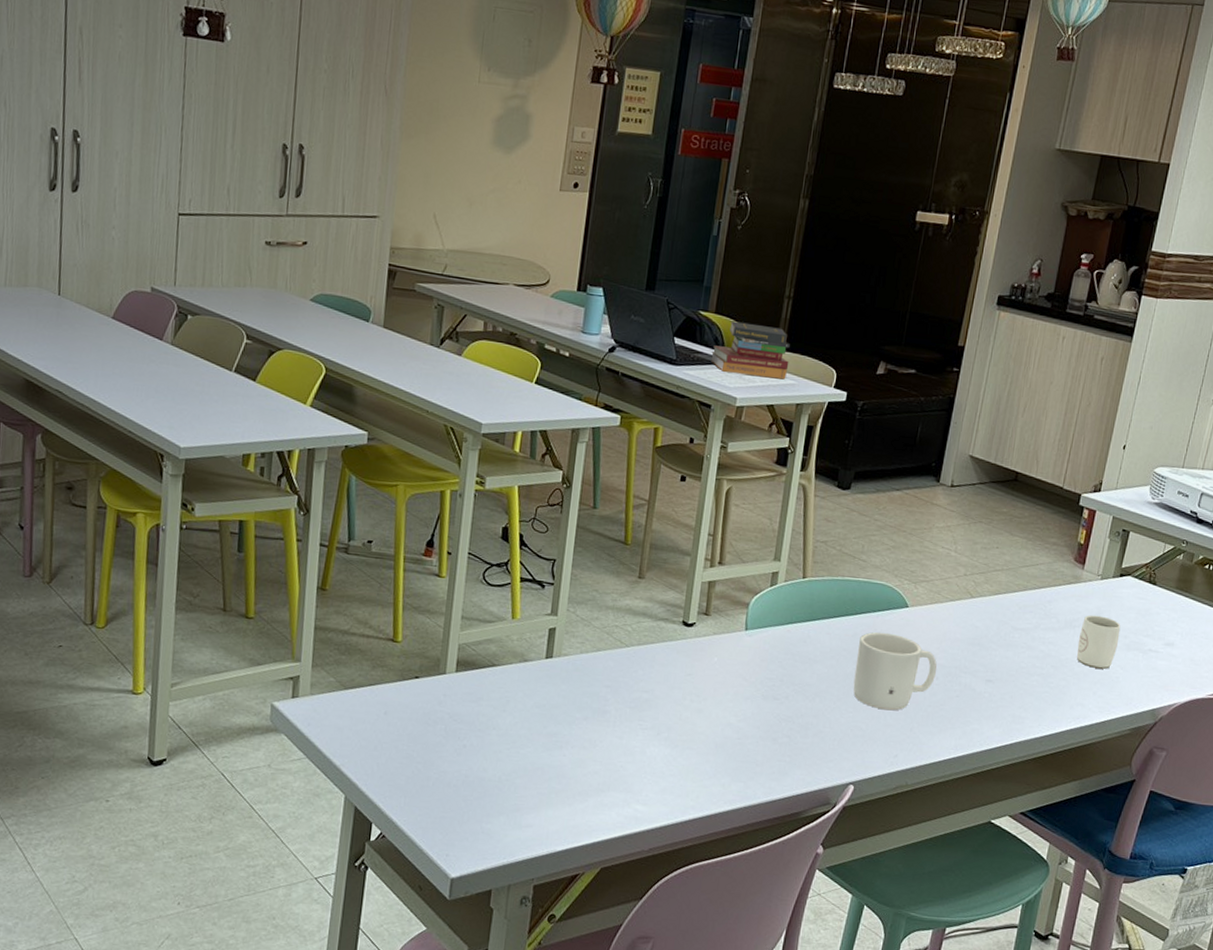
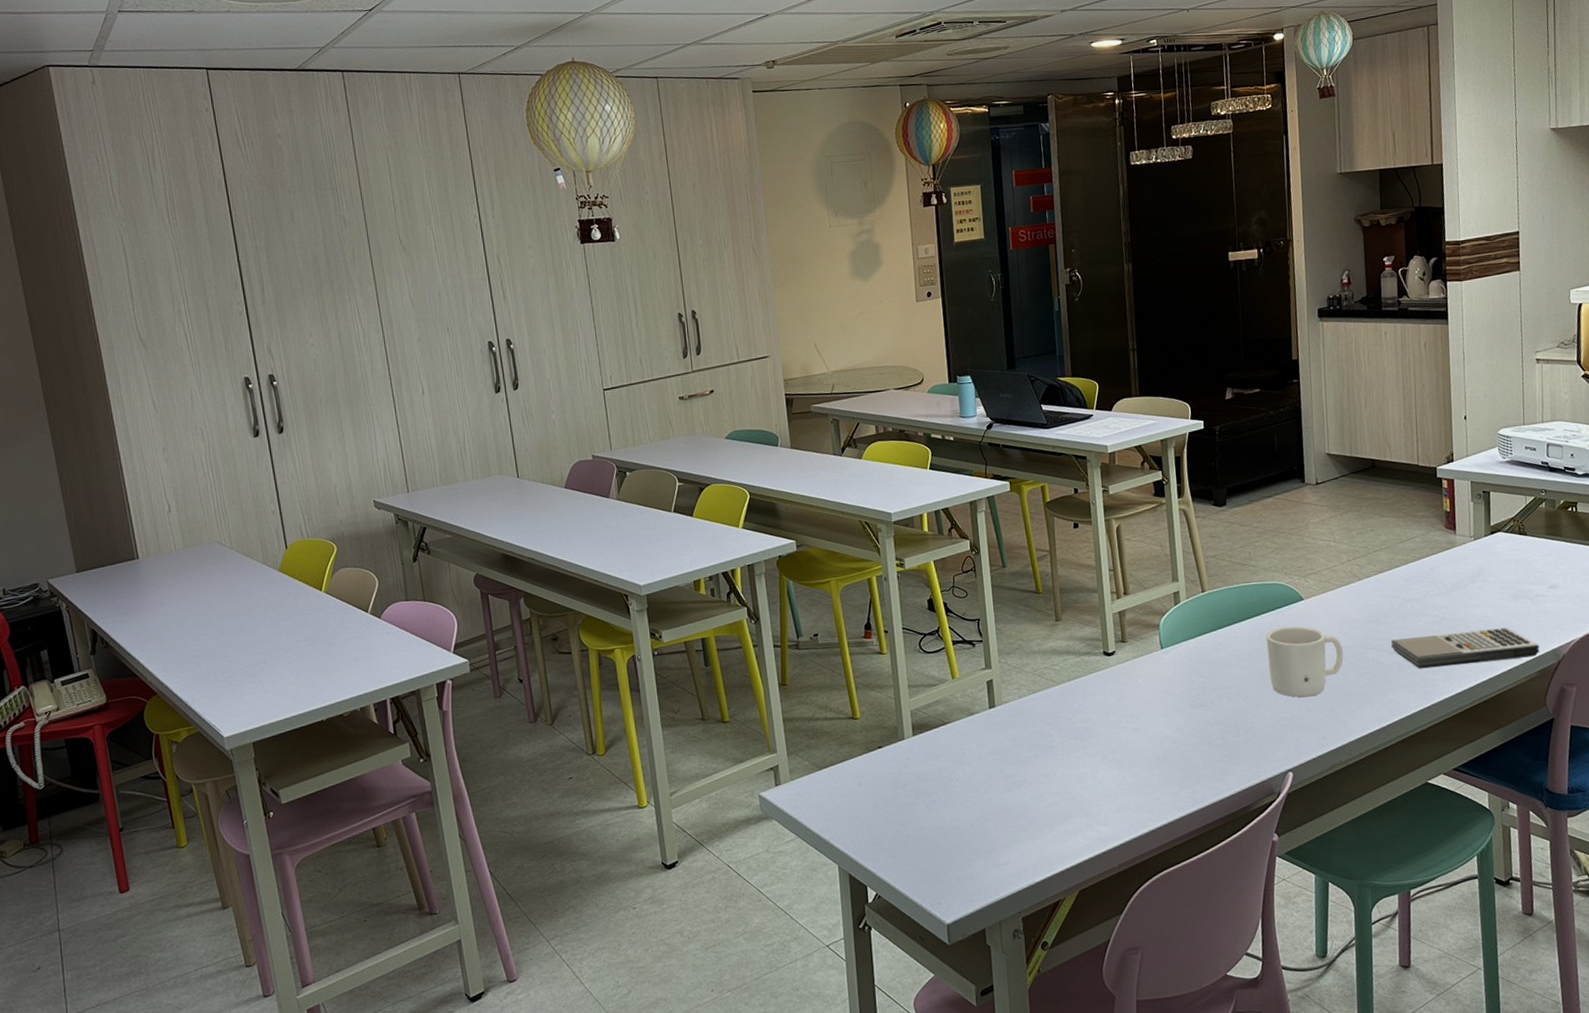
books: present [710,321,790,380] -> none [1076,377,1147,425]
calculator: none [987,667,1139,713] -> present [1390,627,1540,669]
mug: present [1077,615,1121,669] -> none [1467,573,1506,622]

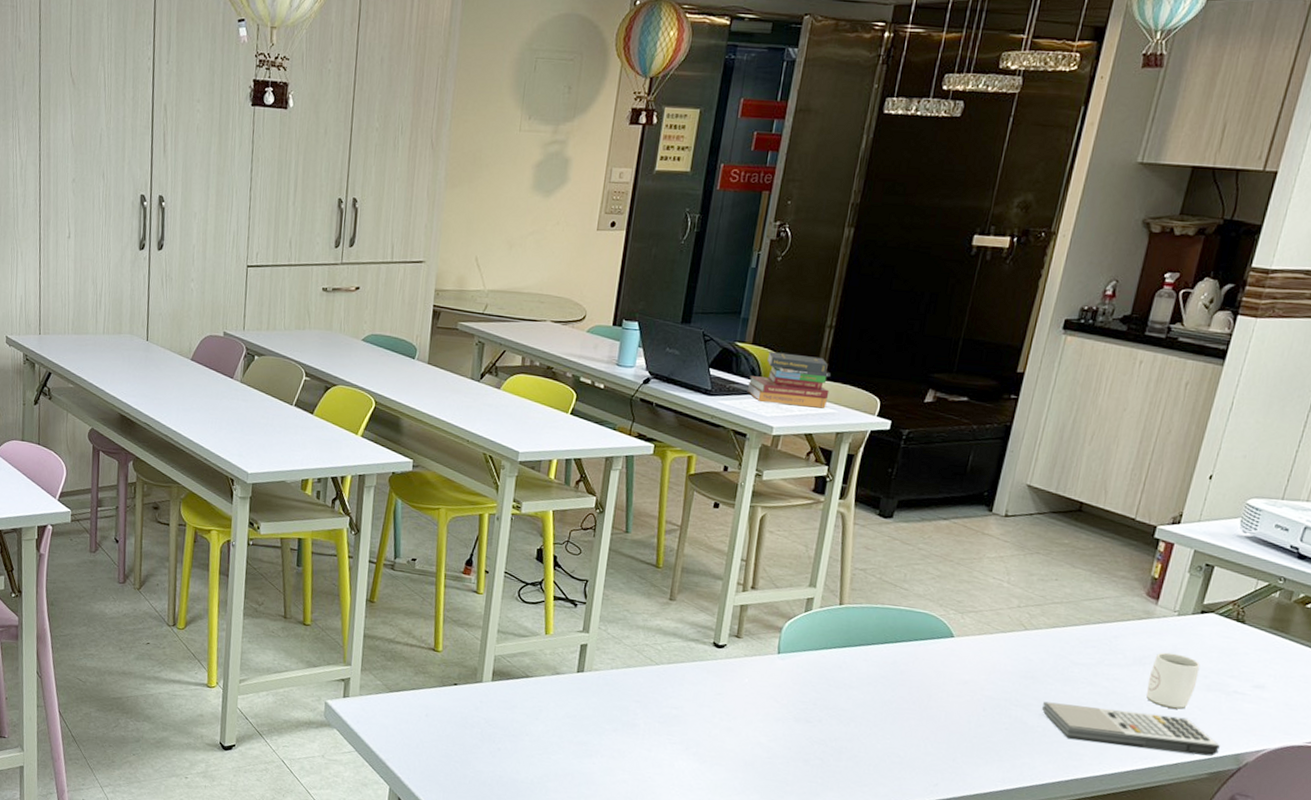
books: none [1076,377,1147,425] -> present [747,351,831,409]
mug: present [1266,626,1344,698] -> none [891,660,985,740]
mug: none [1467,573,1506,622] -> present [1146,652,1201,710]

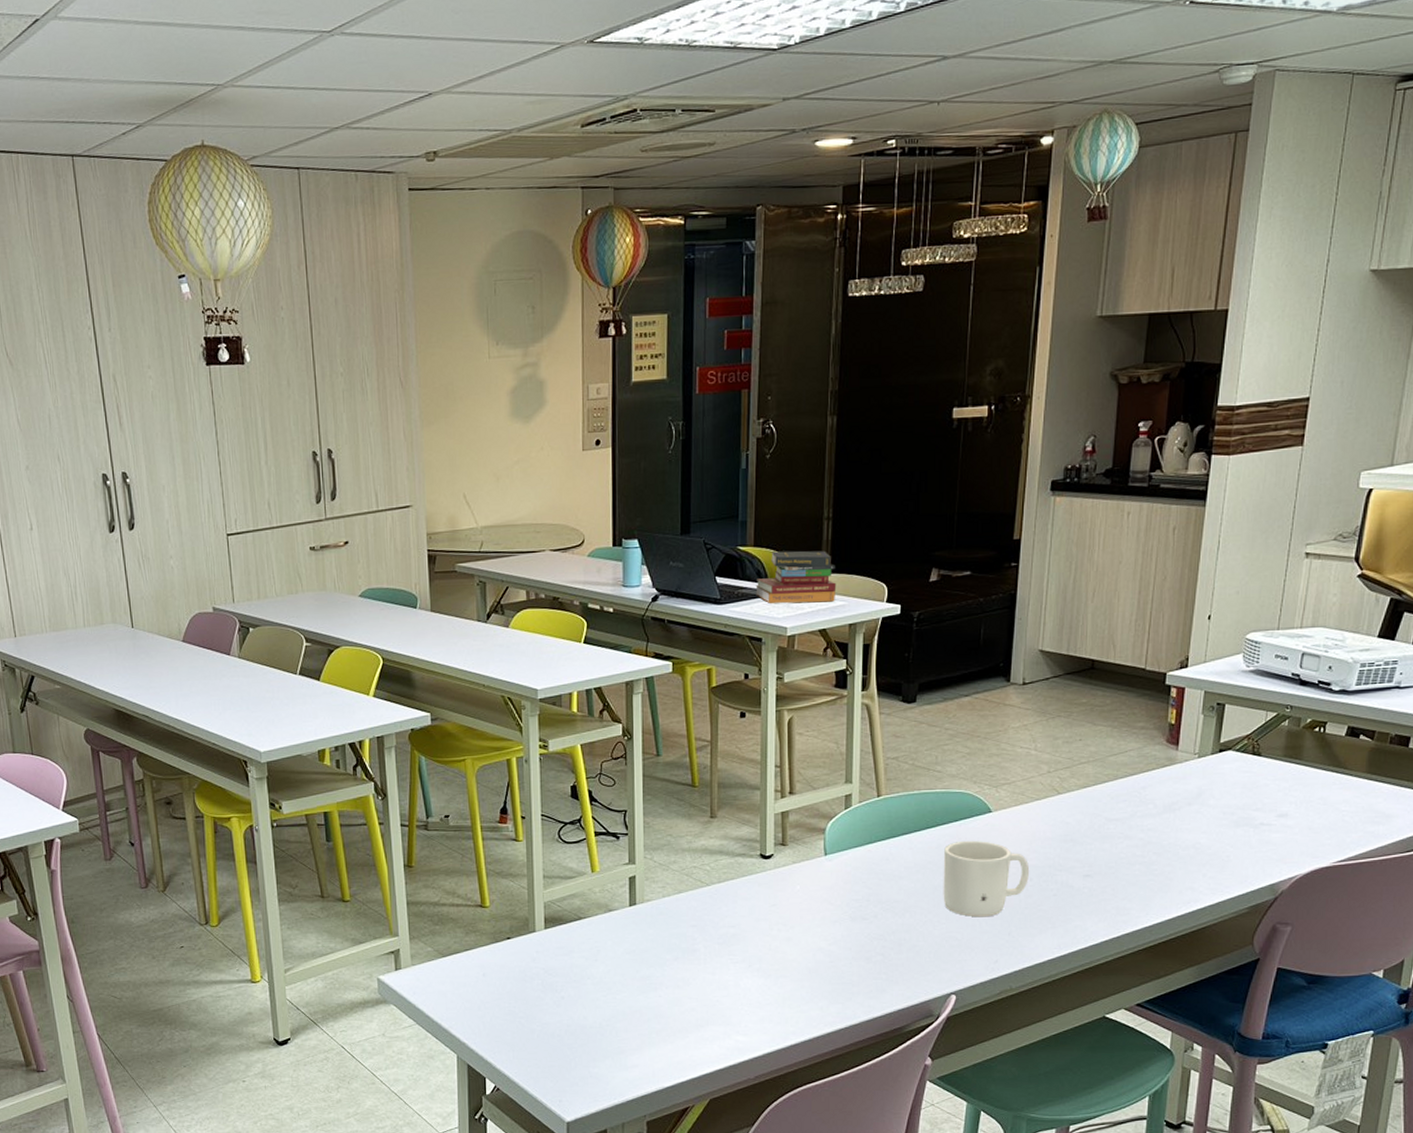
mug: none [891,660,985,740] -> present [943,840,1030,918]
calculator: present [1041,701,1220,757] -> none [1084,857,1255,896]
mug: present [1146,652,1201,710] -> none [1180,795,1226,850]

